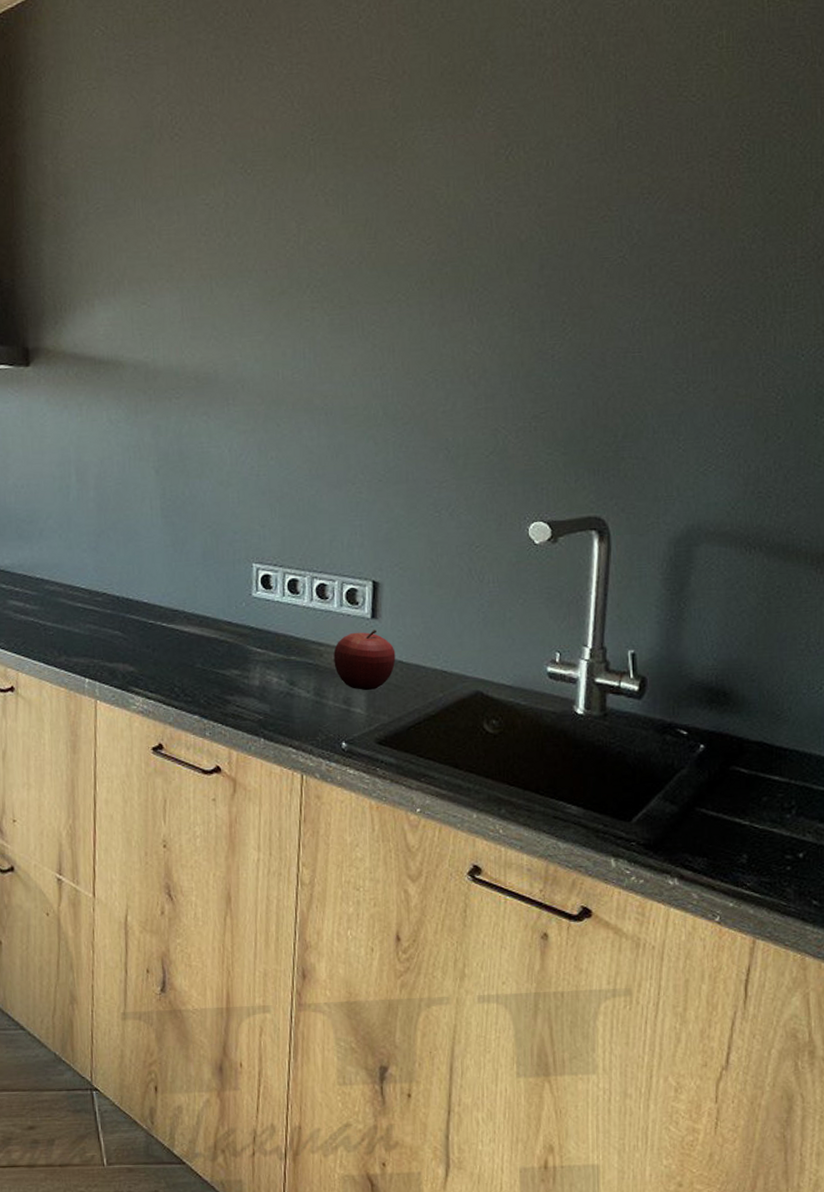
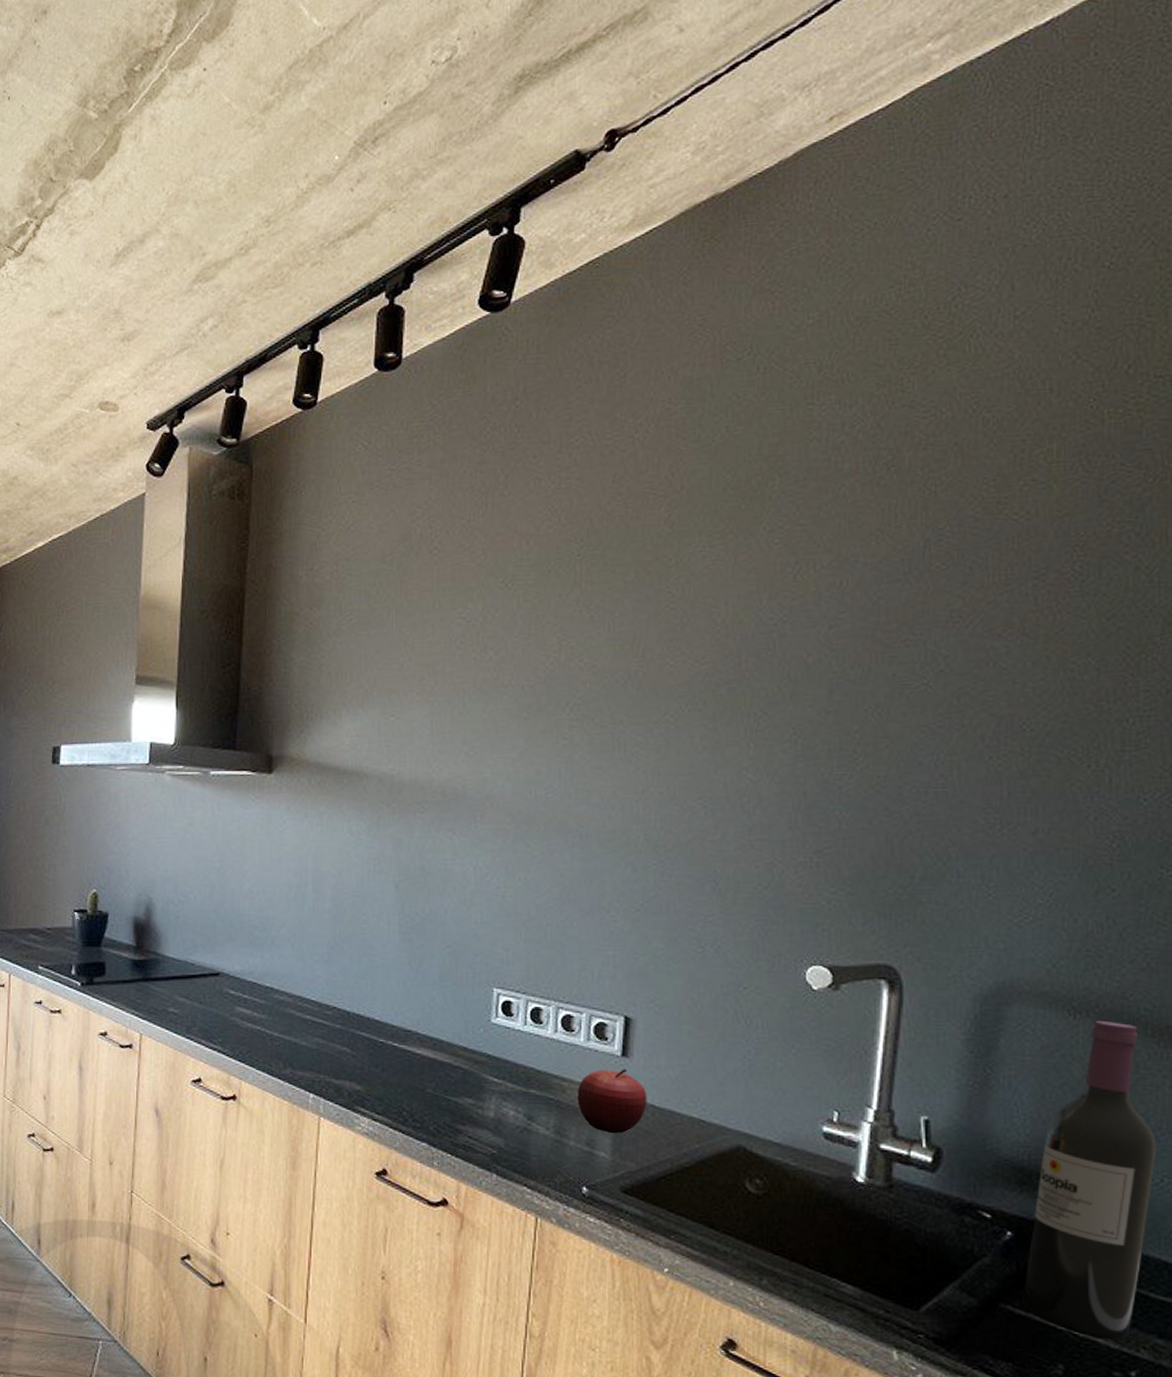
wine bottle: none [714,553,816,828] -> present [1023,1020,1156,1339]

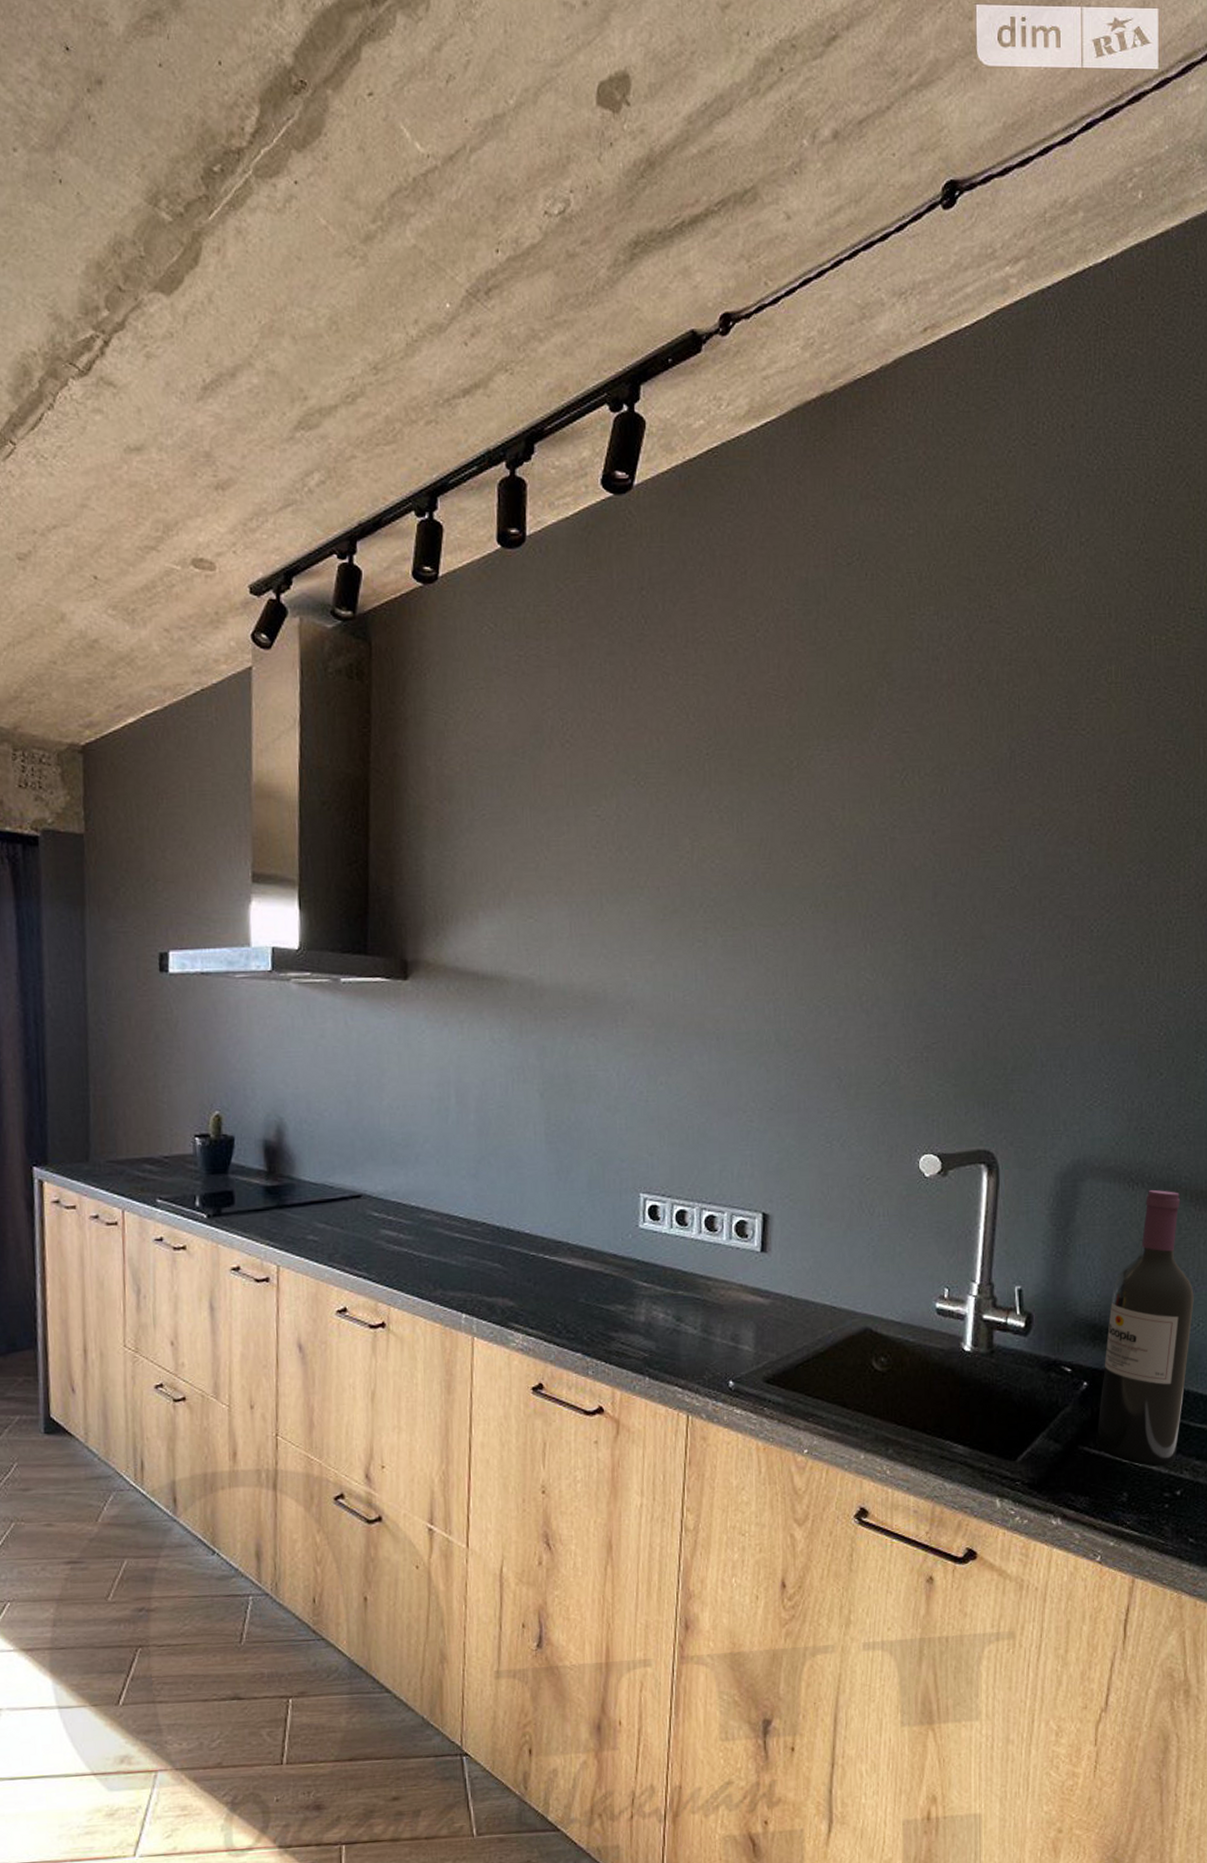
fruit: present [577,1067,647,1134] -> none [722,1262,785,1327]

